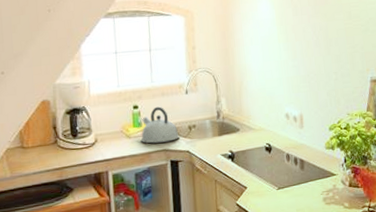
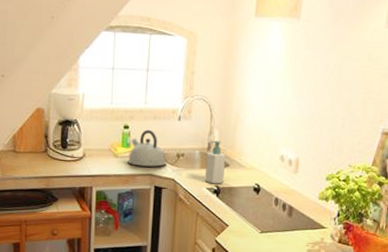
soap bottle: none [217,108,237,150] -> present [204,141,226,184]

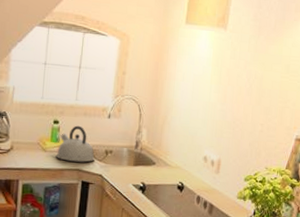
soap bottle: present [204,141,226,184] -> none [131,139,153,182]

